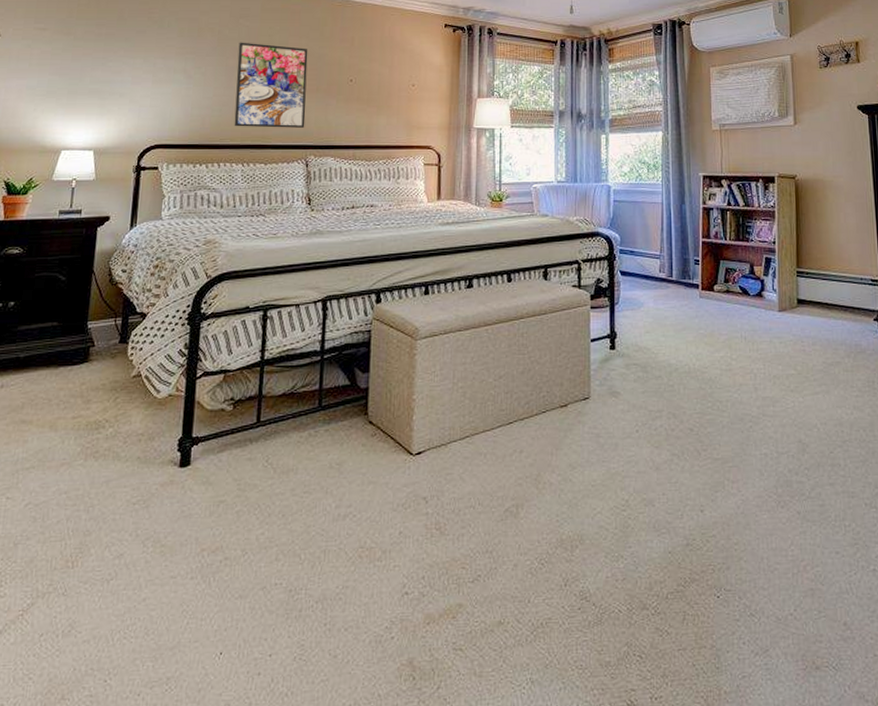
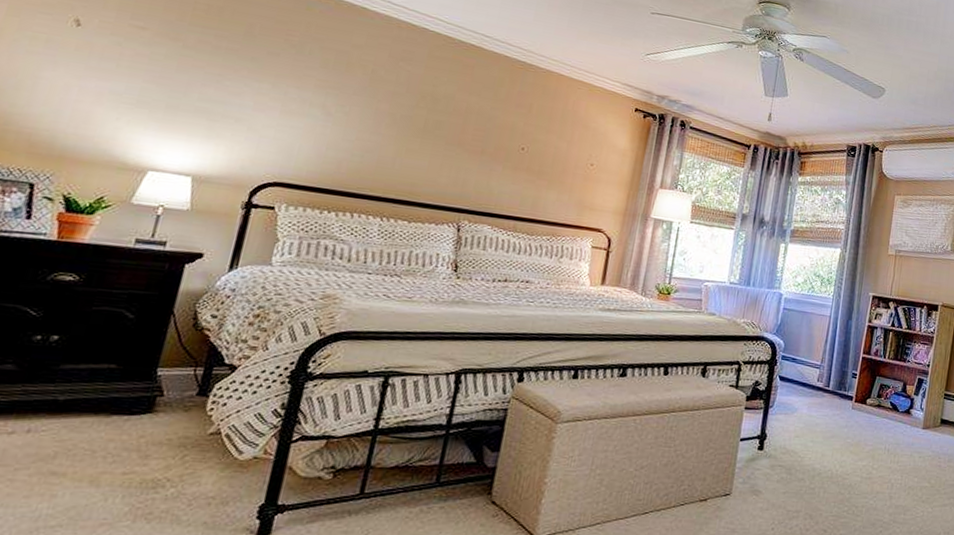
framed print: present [234,42,308,128] -> none [376,86,478,190]

